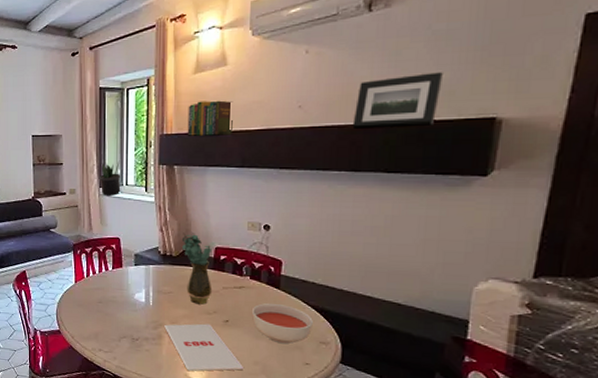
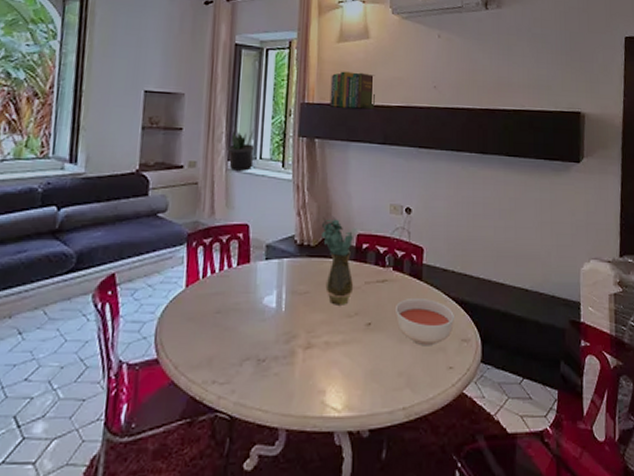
magazine: present [164,323,245,372] -> none [298,330,388,397]
picture frame: present [352,72,443,130] -> none [479,68,542,115]

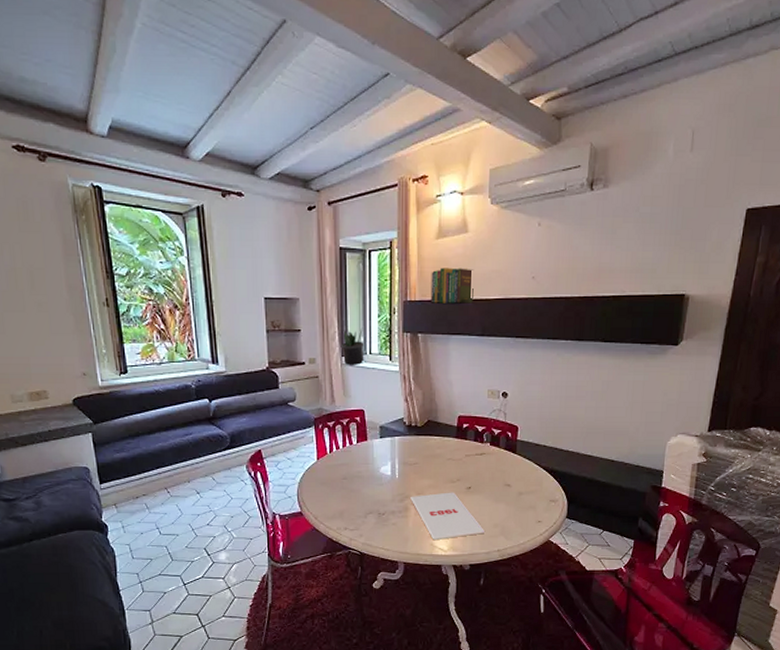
magazine: none [298,330,388,397] -> present [410,492,486,541]
vase: present [321,217,354,305] -> none [426,402,456,473]
bowl: present [394,297,454,346] -> none [491,467,544,505]

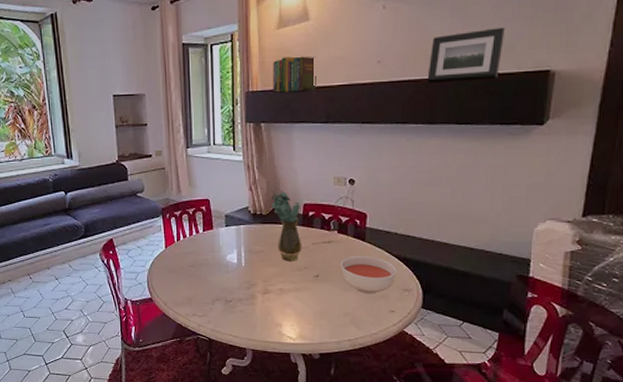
planter: present [340,327,364,365] -> none [185,119,209,156]
magazine: present [410,492,486,541] -> none [257,280,335,329]
vase: none [426,402,456,473] -> present [271,190,302,261]
bowl: none [491,467,544,505] -> present [340,255,396,294]
picture frame: none [577,251,647,302] -> present [427,27,505,84]

